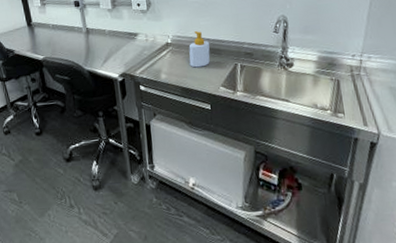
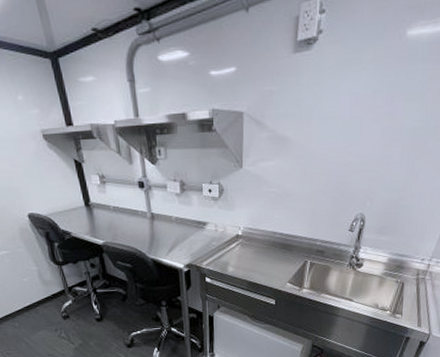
soap bottle: present [188,31,210,68] -> none [258,224,282,263]

